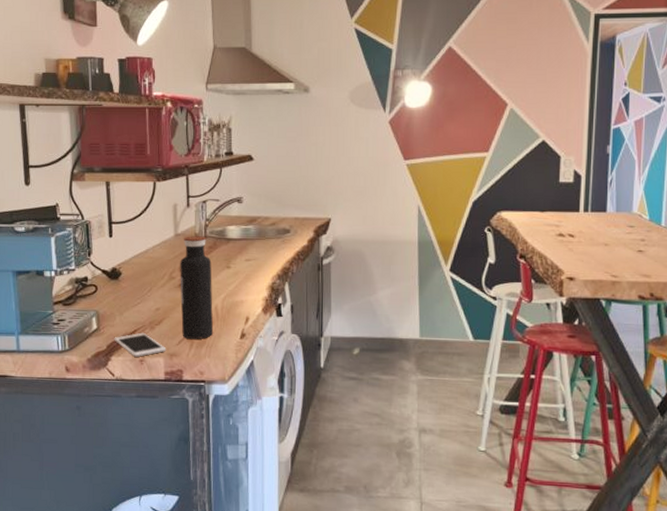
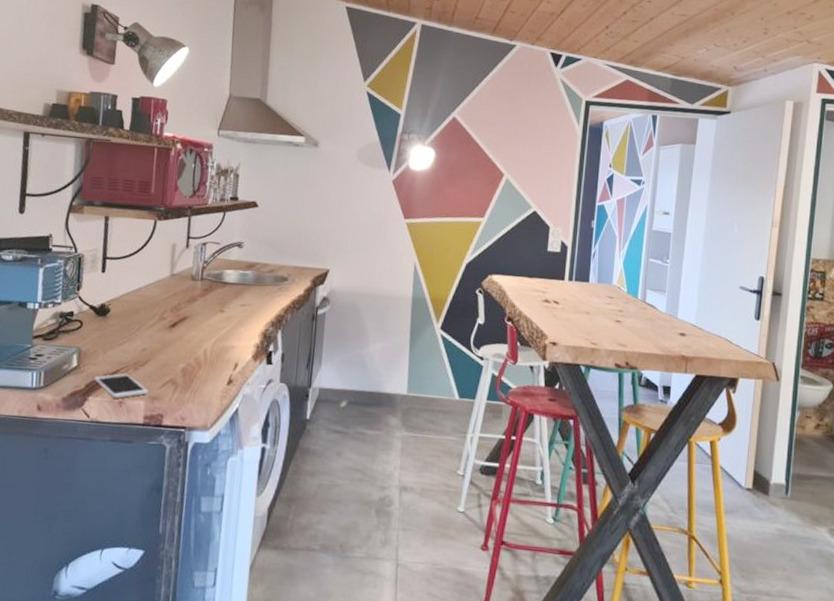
water bottle: present [180,236,214,340] -> none [166,277,206,384]

